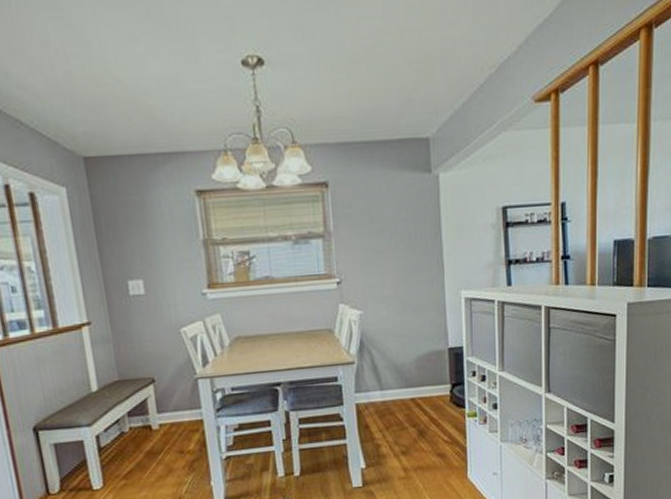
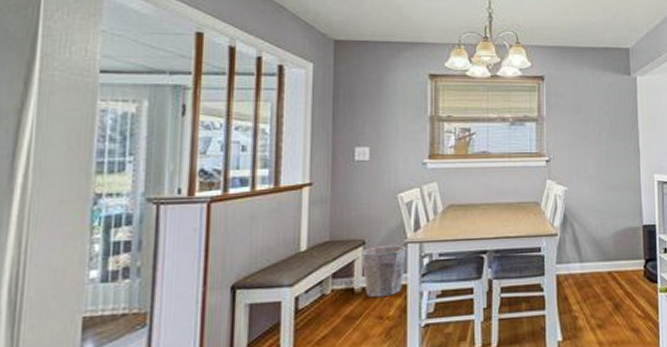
waste bin: none [152,381,199,434] -> present [361,245,407,298]

